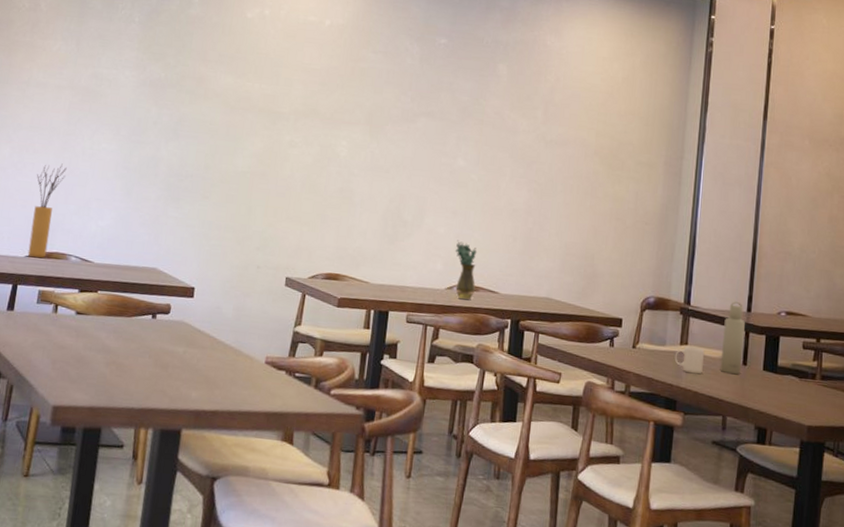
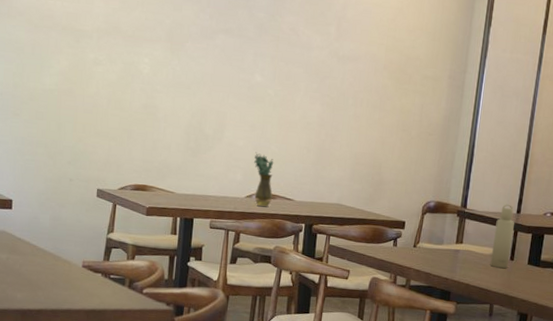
cup: present [674,346,705,374] -> none [450,244,478,269]

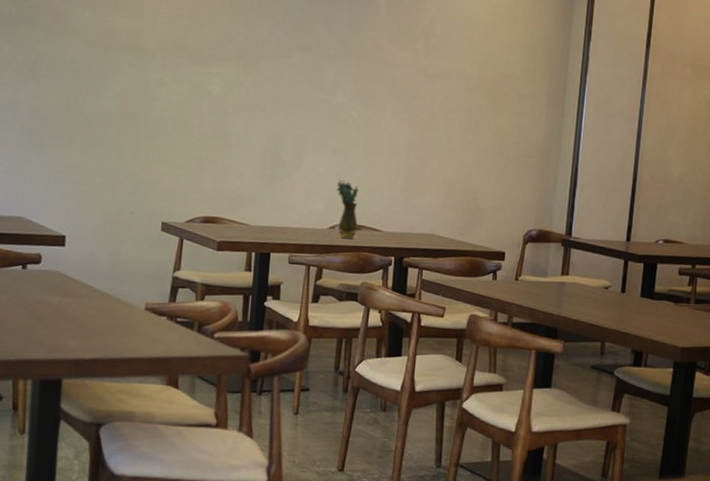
bottle: present [490,204,514,269] -> none [599,231,624,302]

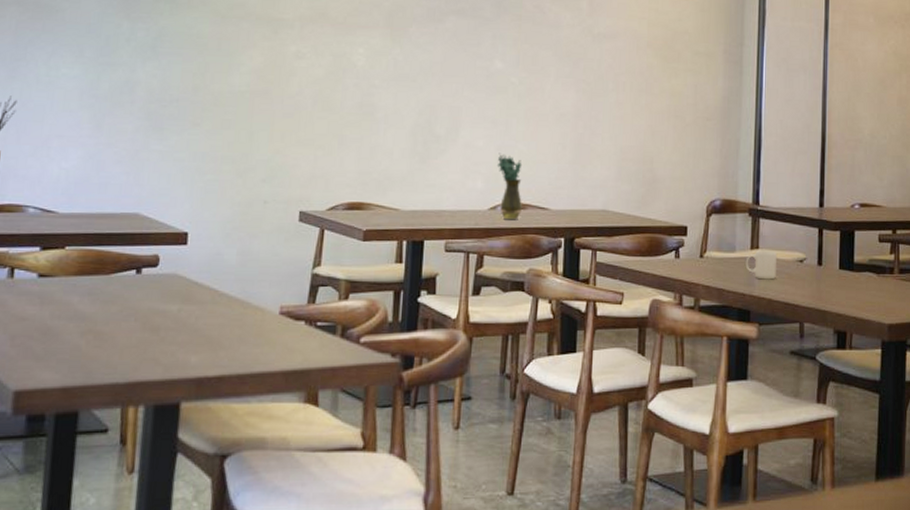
cup: none [555,276,586,303] -> present [745,250,778,280]

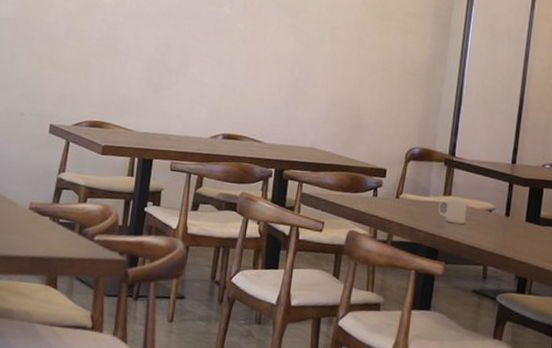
vase: present [497,152,523,220] -> none [220,89,242,149]

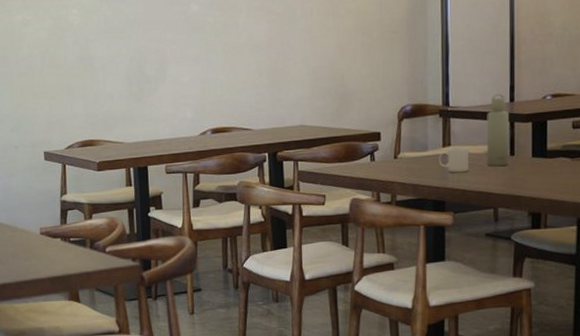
bottle: none [482,153,509,226] -> present [486,93,509,167]

